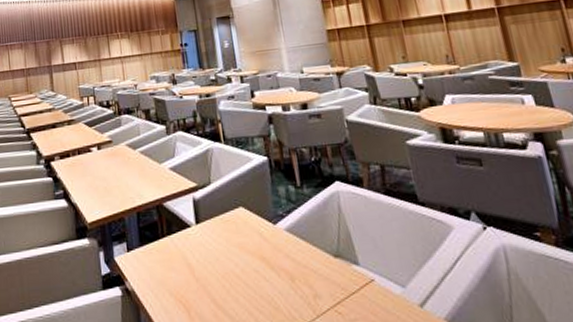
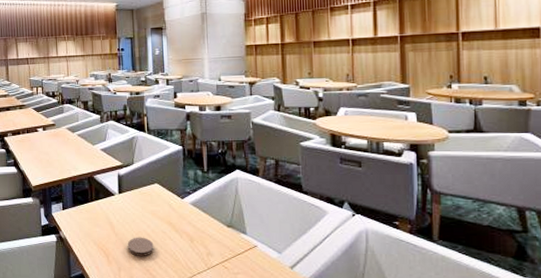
coaster: none [212,280,247,307] -> present [127,237,154,256]

